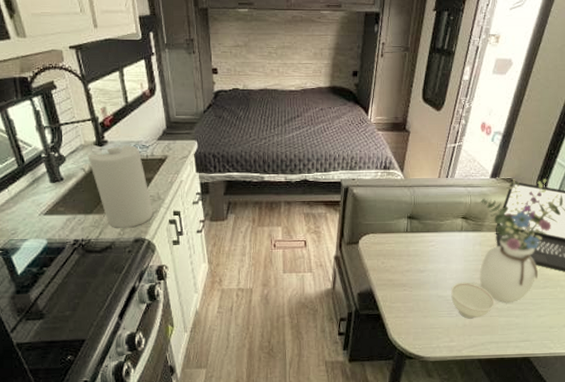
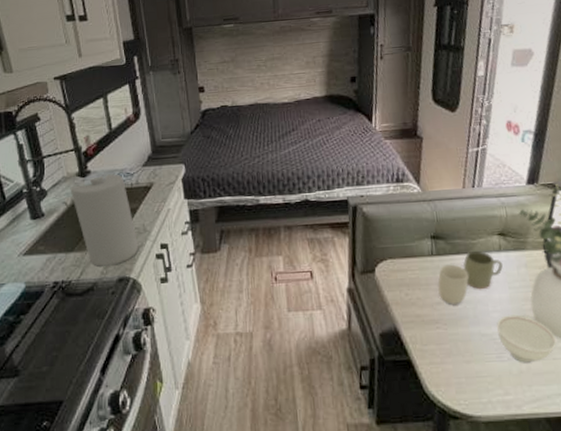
cup: none [409,240,434,272] -> present [438,264,469,305]
mug: none [430,230,462,261] -> present [463,250,503,289]

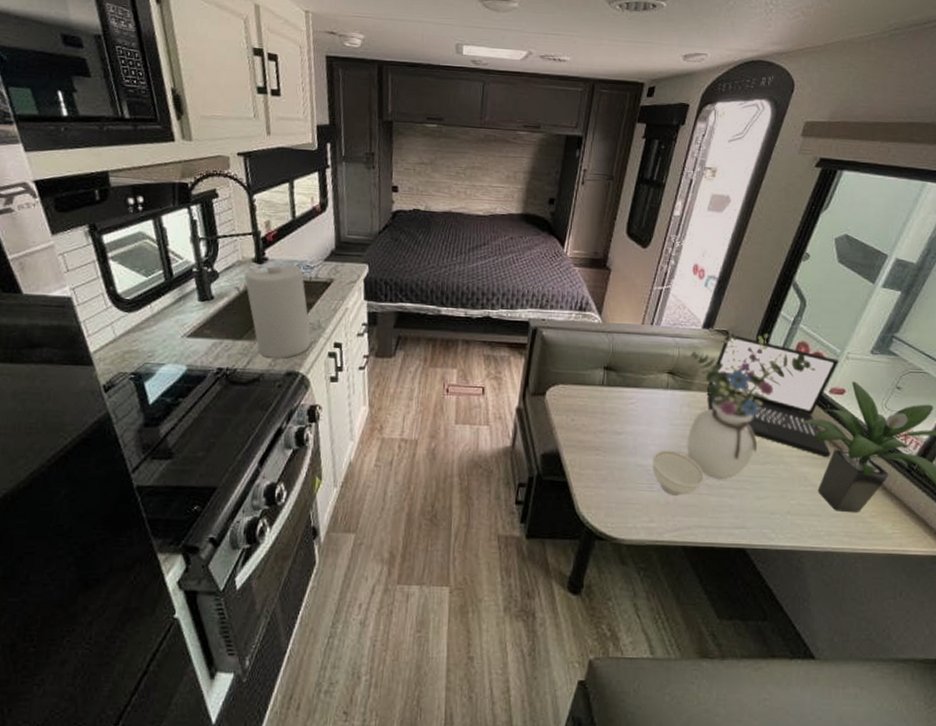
cup: present [438,264,469,305] -> none [603,396,633,434]
mug: present [463,250,503,289] -> none [630,385,667,422]

